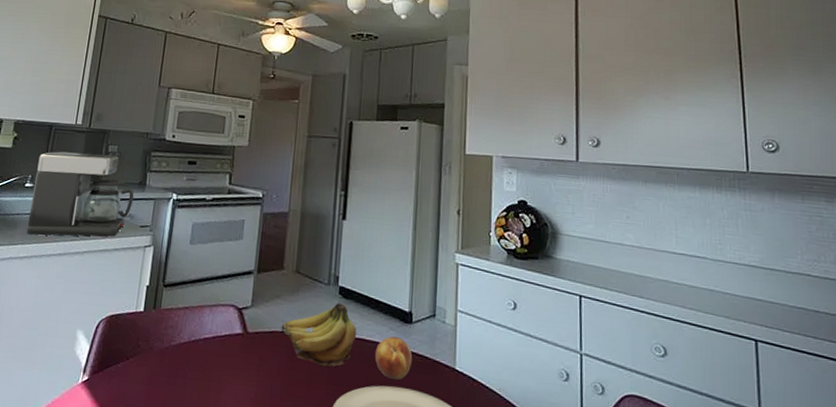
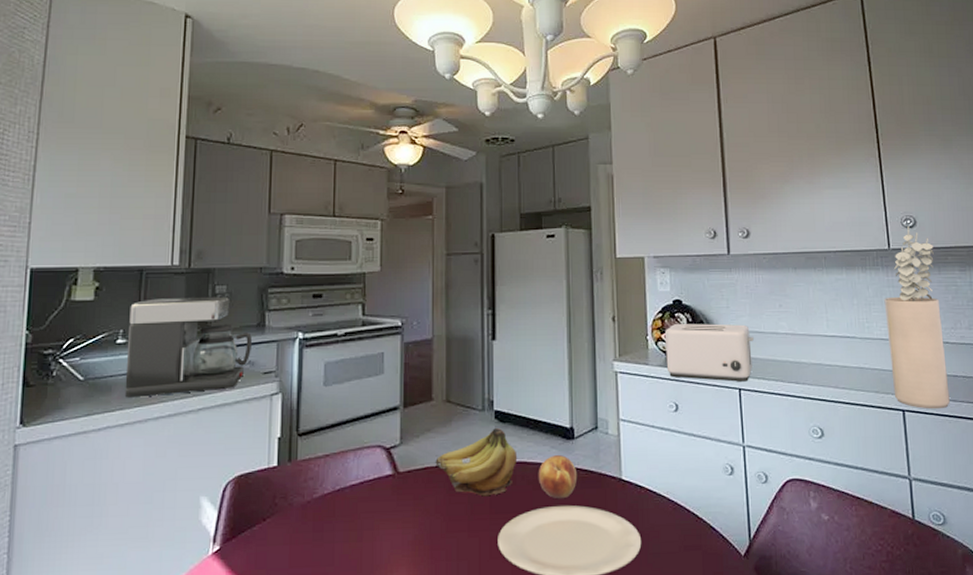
toaster: none [507,223,598,290] -> present [664,323,754,383]
vase: none [740,151,809,345] -> present [884,226,950,410]

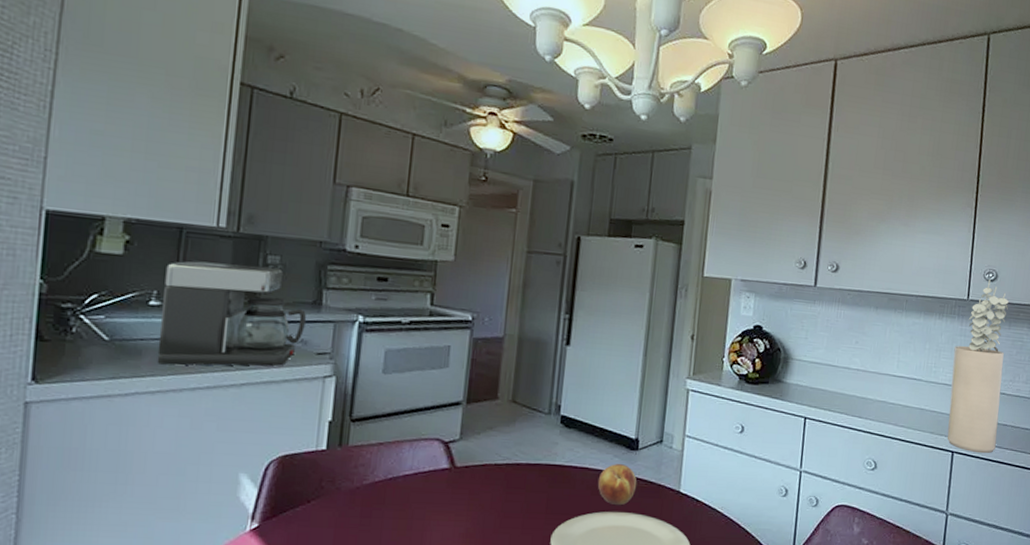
fruit: present [434,428,518,497] -> none [493,433,580,497]
toaster: present [664,323,754,383] -> none [738,348,827,412]

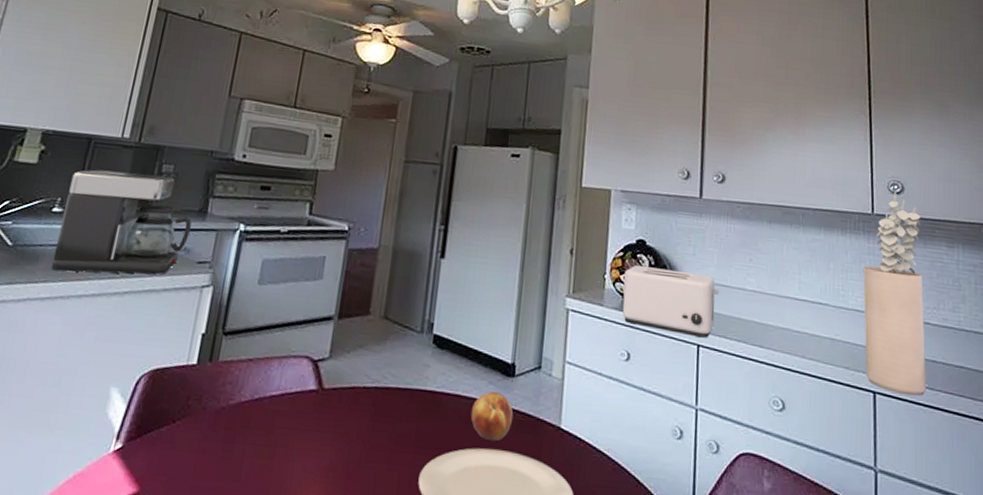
toaster: none [738,348,827,412] -> present [622,265,719,339]

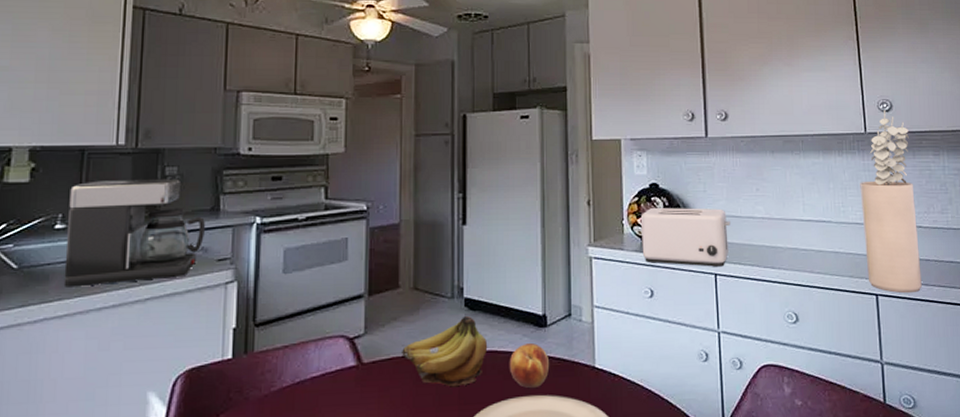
fruit: none [362,354,452,428] -> present [400,316,488,387]

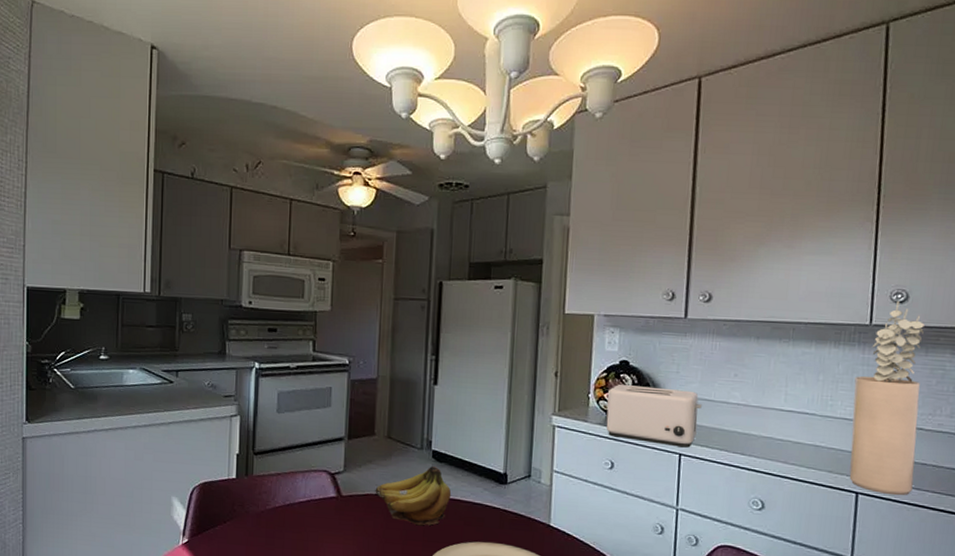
coffee maker: present [63,178,205,287] -> none [108,321,214,408]
fruit: present [509,342,550,389] -> none [469,496,508,537]

